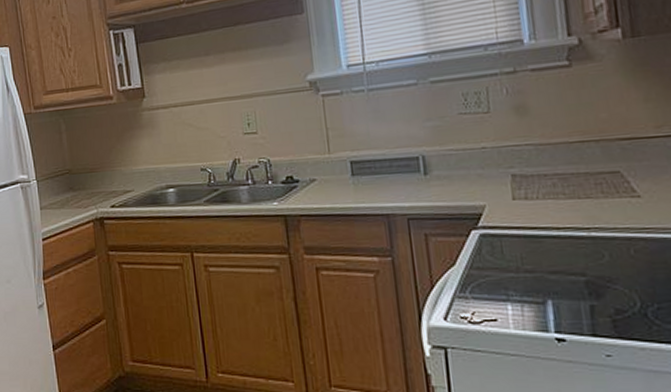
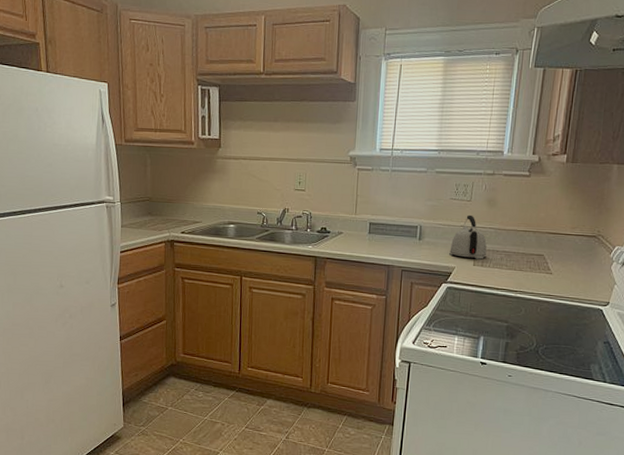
kettle: none [472,130,531,191] -> present [449,214,487,260]

